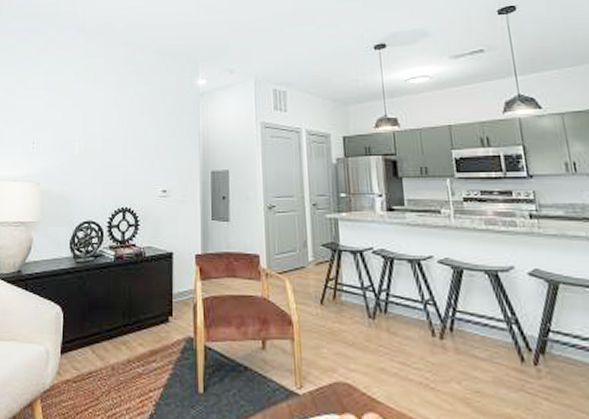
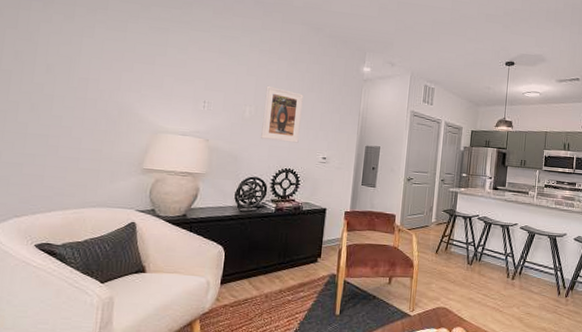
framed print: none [93,116,134,177] -> present [261,85,303,143]

